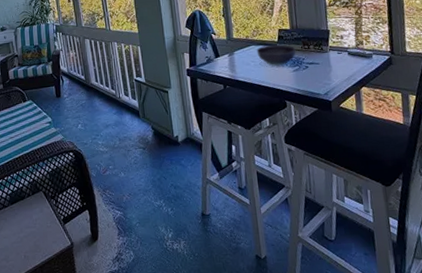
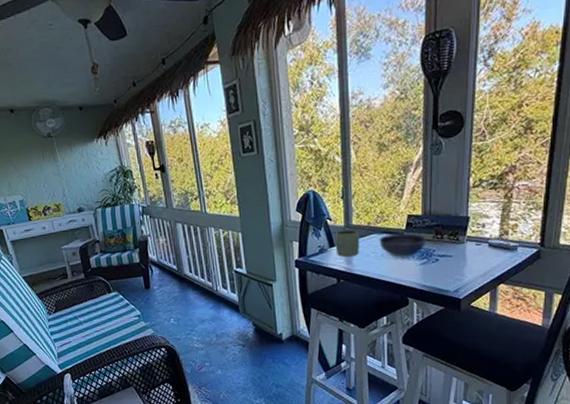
mug: none [219,42,241,66] -> present [335,229,360,257]

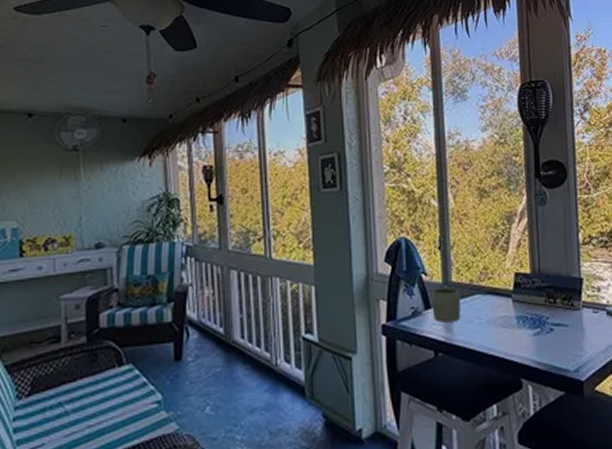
bowl: present [379,233,426,257] -> none [483,295,538,325]

